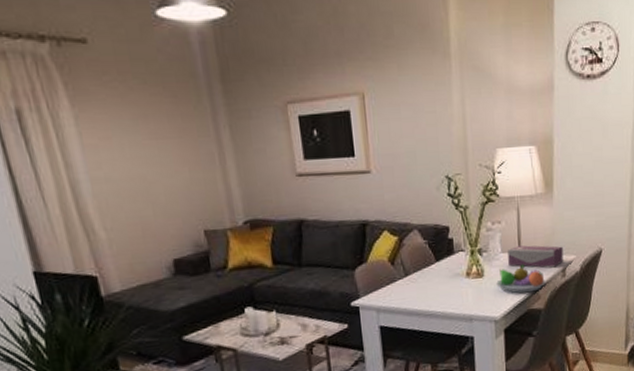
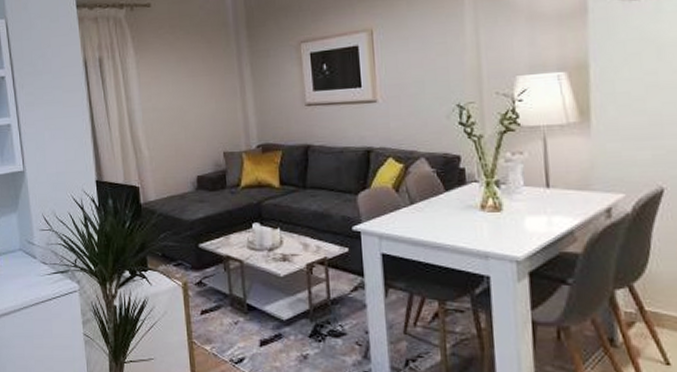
fruit bowl: present [496,264,546,294] -> none [518,200,585,233]
tissue box: present [508,245,563,268] -> none [532,179,608,207]

